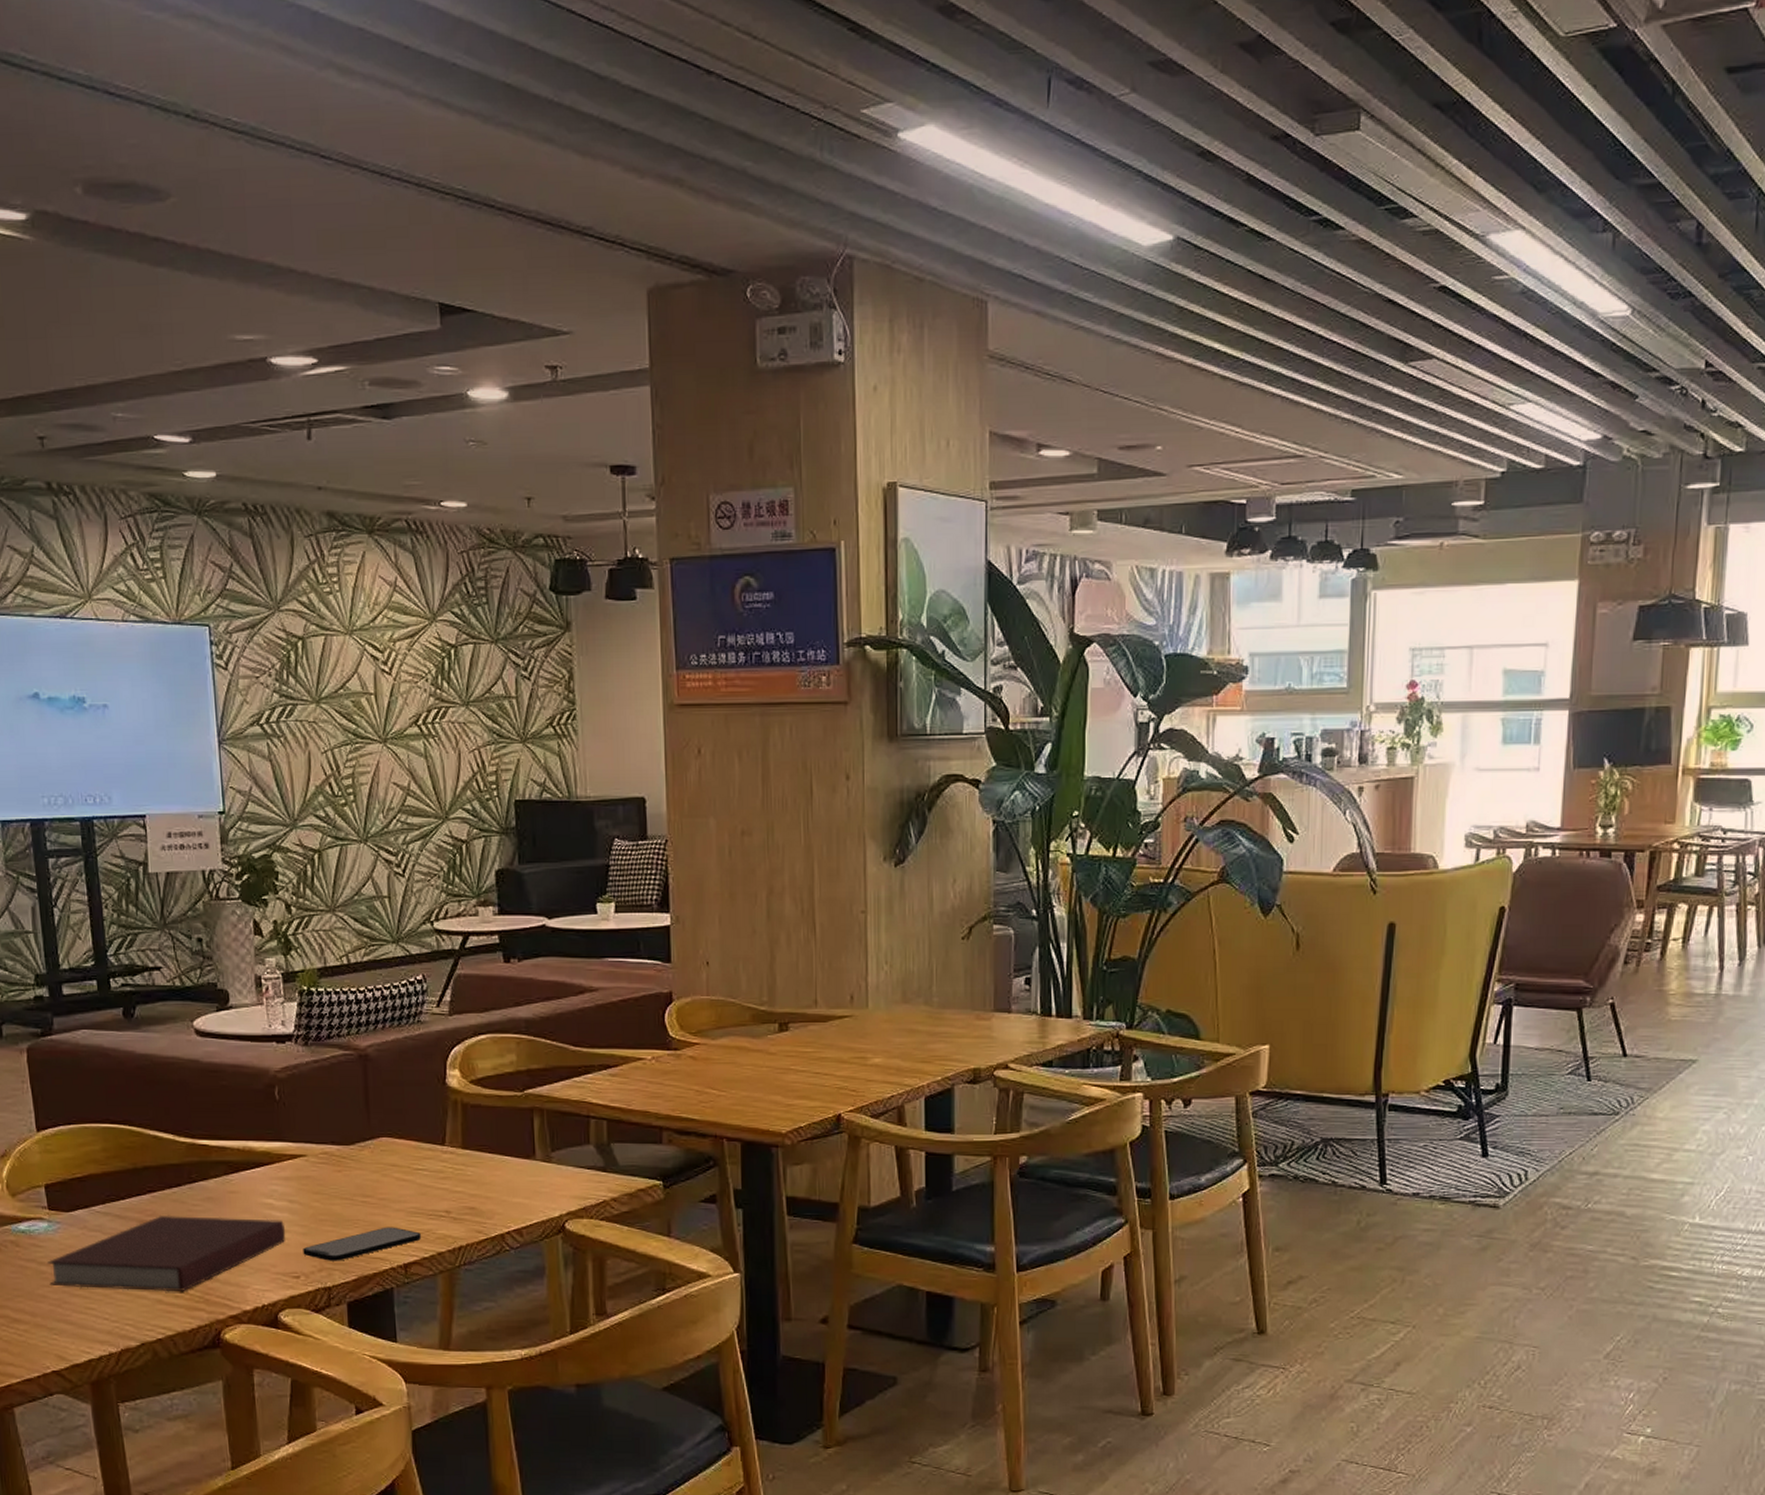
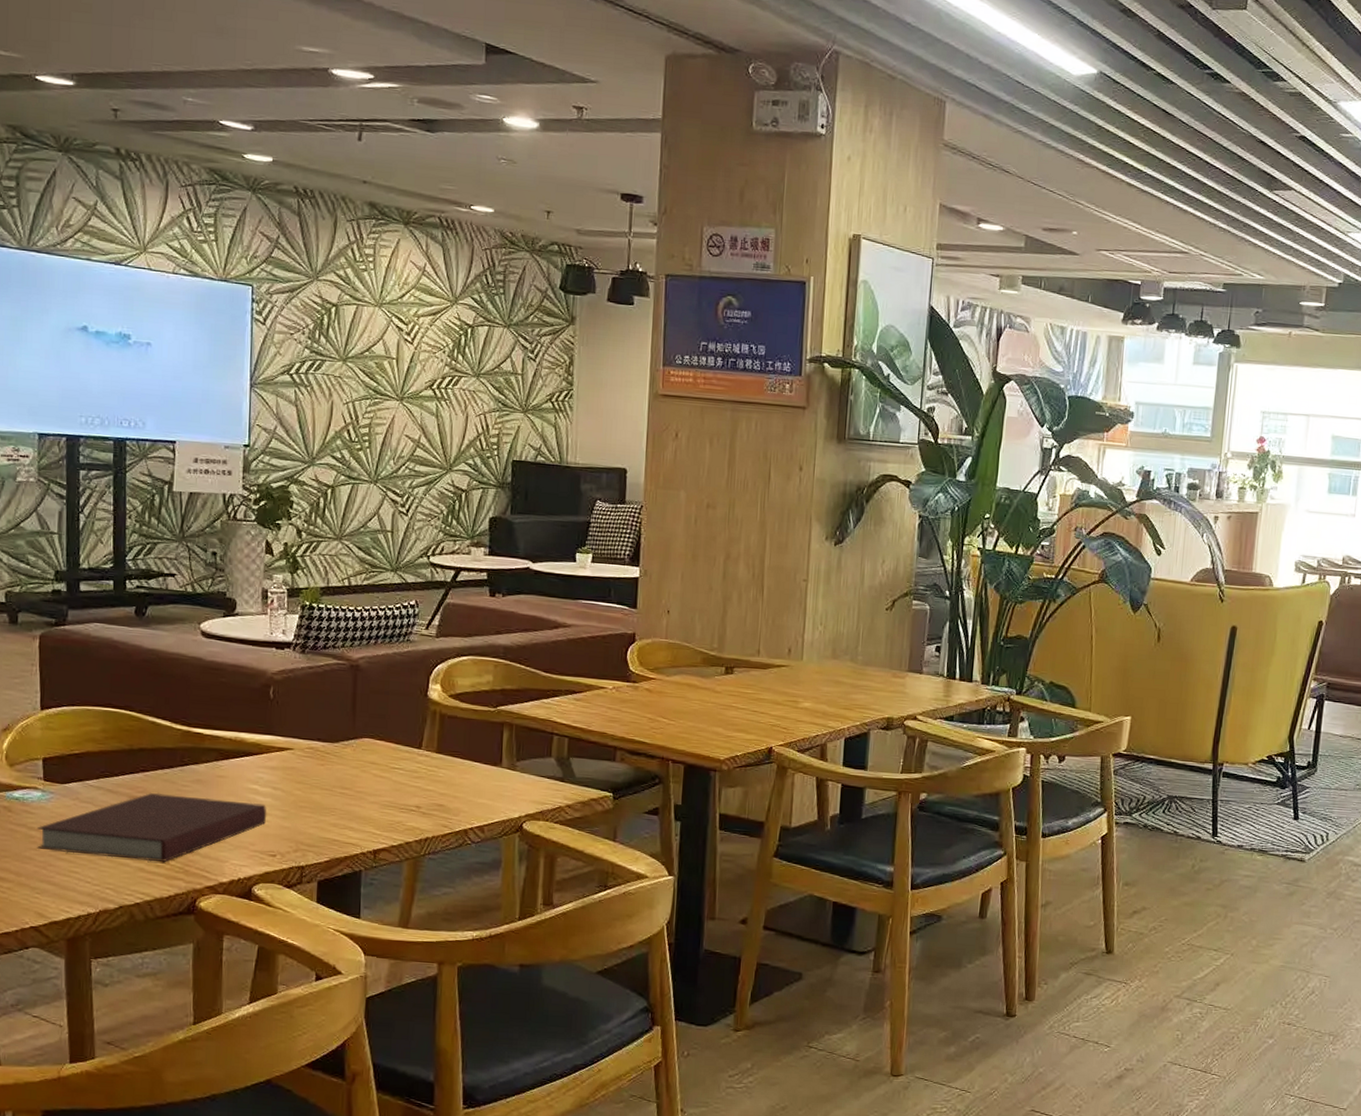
smartphone: present [303,1227,421,1261] -> none [281,816,392,844]

